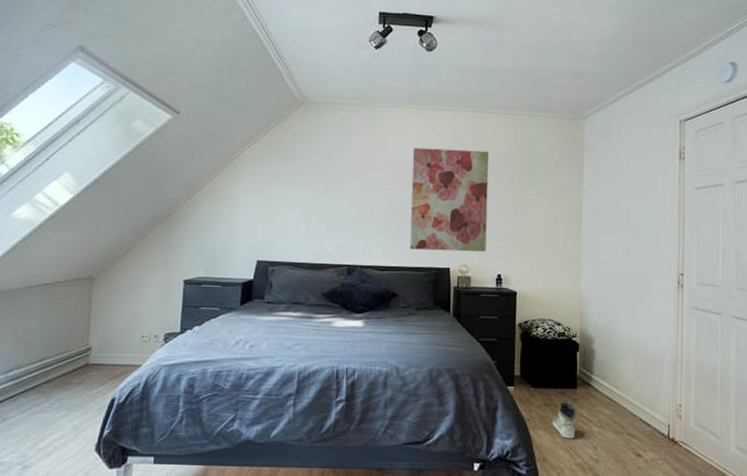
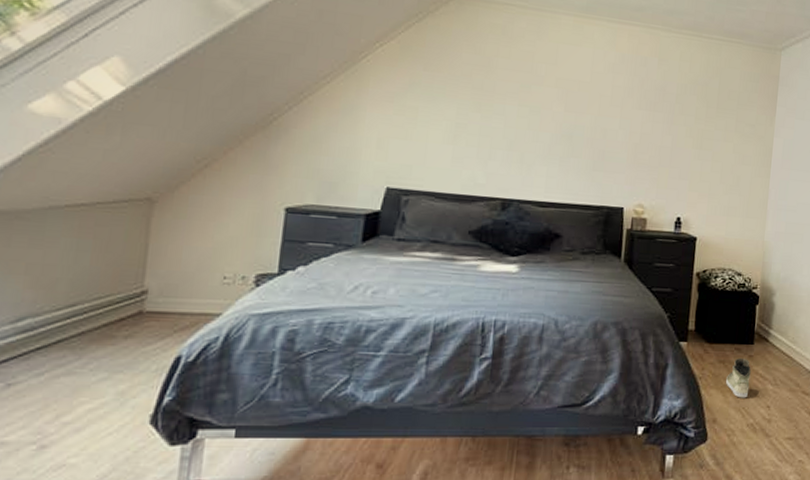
wall art: present [410,147,489,253] -> none [578,65,676,192]

